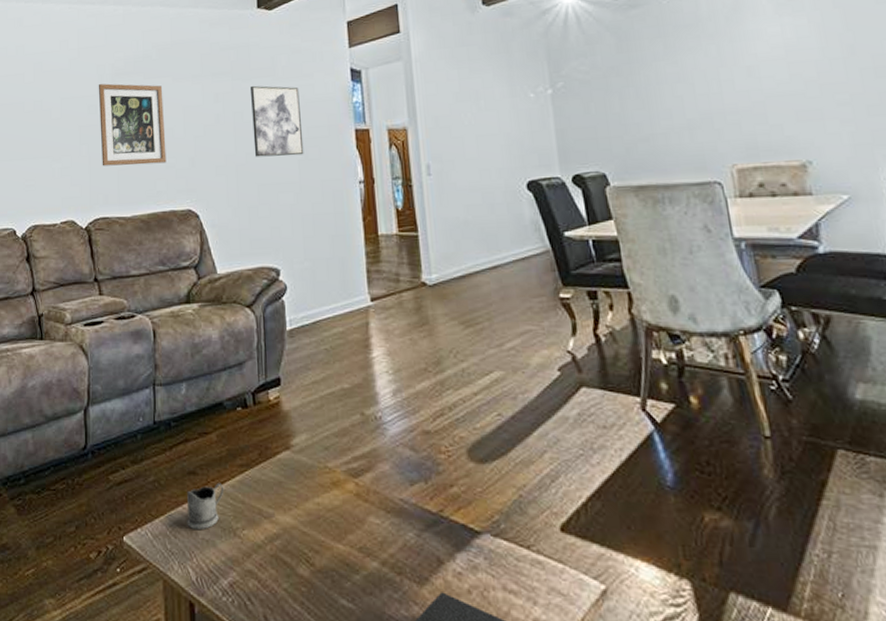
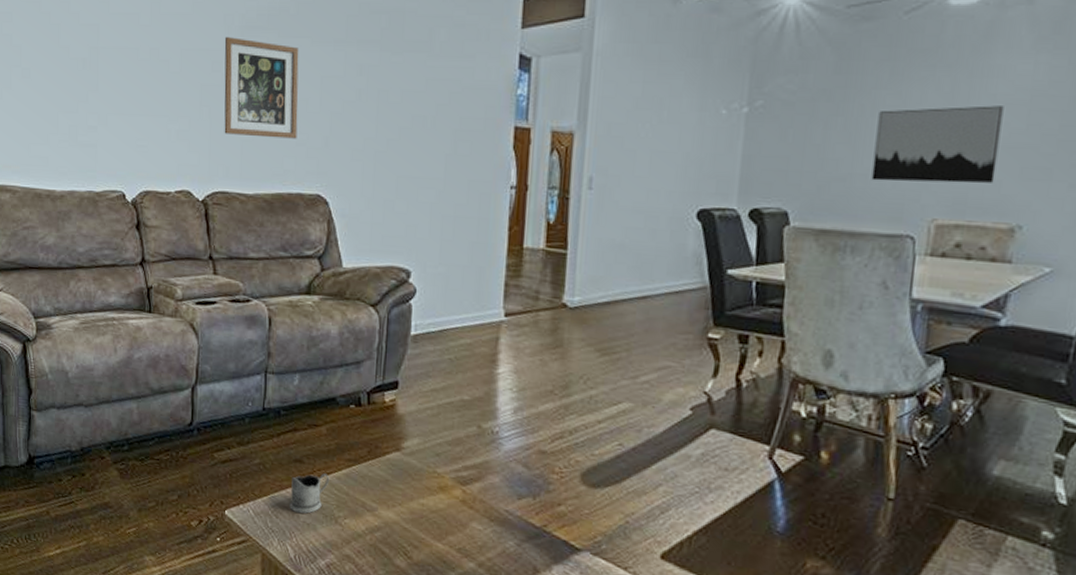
wall art: present [251,85,304,157] -> none [397,60,457,149]
wall art: none [663,62,776,138] -> present [871,105,1004,184]

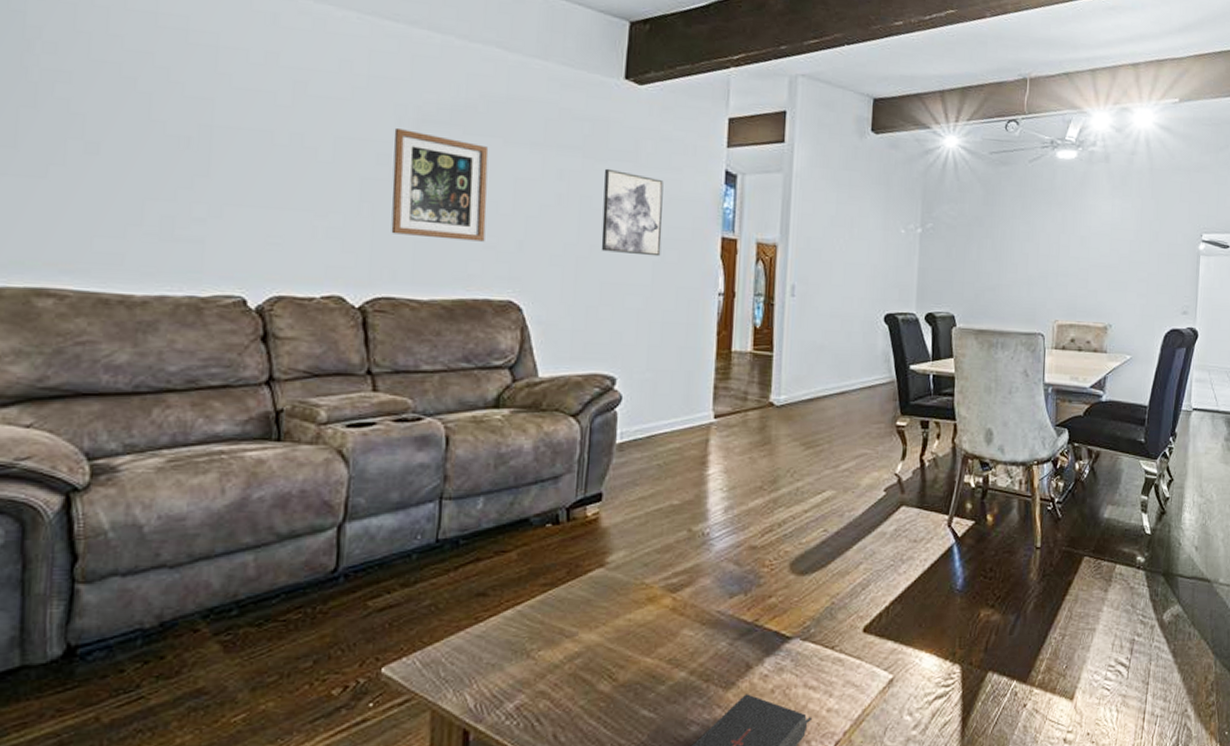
tea glass holder: present [289,473,330,514] -> none [469,604,521,654]
wall art: none [397,60,457,149] -> present [601,168,664,257]
wall art: present [871,105,1004,184] -> none [1013,234,1095,293]

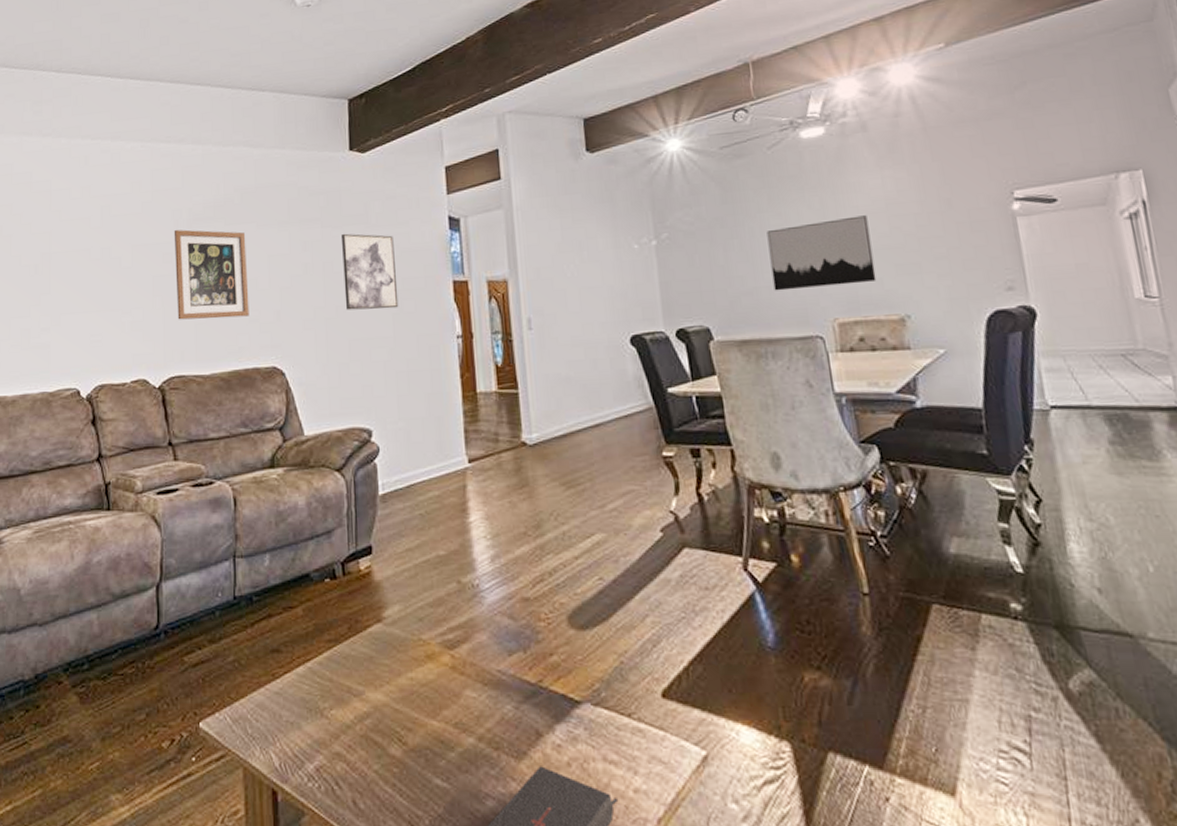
wall art: none [1013,234,1095,293] -> present [766,215,877,291]

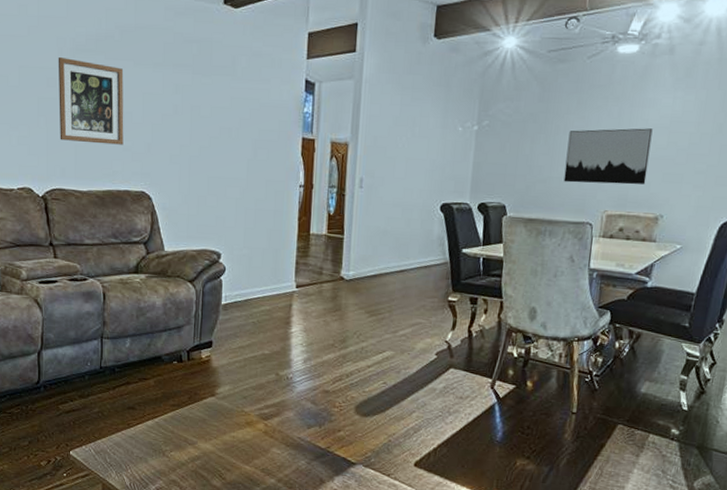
wall art: present [342,233,399,310] -> none [208,82,255,155]

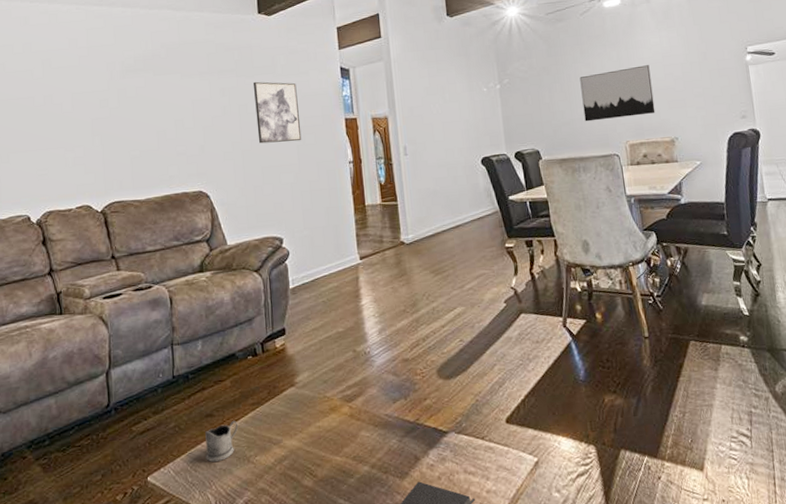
wall art: present [58,57,124,145] -> none [108,79,178,155]
tea glass holder: none [125,417,158,450] -> present [205,421,239,462]
wall art: none [208,82,255,155] -> present [254,81,302,144]

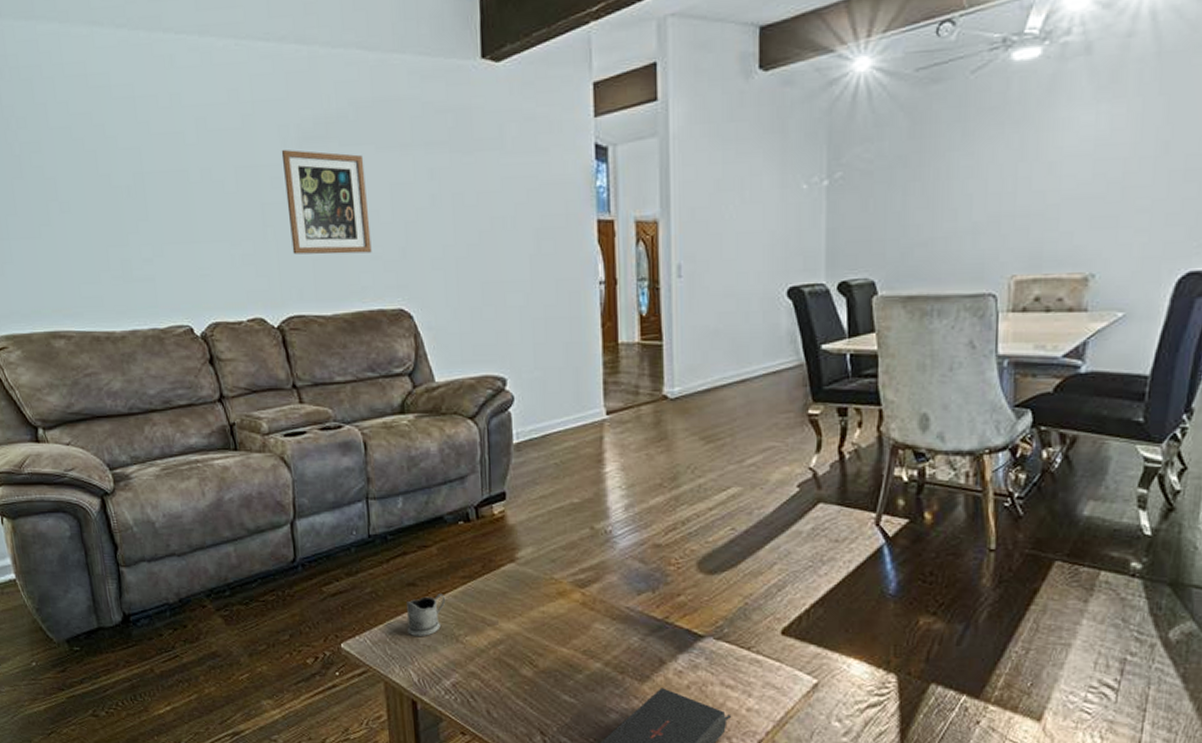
wall art: none [108,79,178,155] -> present [281,150,372,255]
wall art: present [254,81,302,144] -> none [473,160,537,250]
wall art: present [579,65,656,122] -> none [952,158,1070,243]

